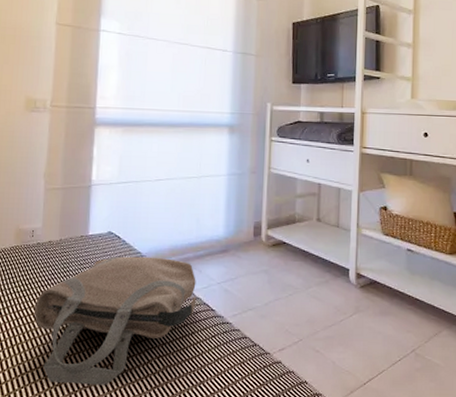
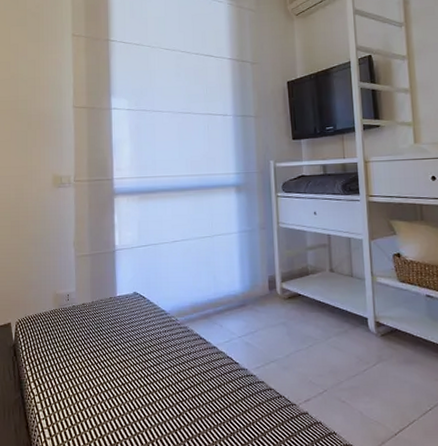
tote bag: present [33,256,197,385] -> none [74,314,220,437]

